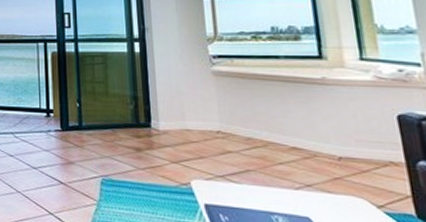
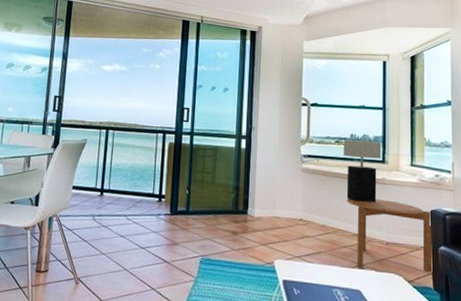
table lamp: none [263,34,318,109] -> present [343,140,382,203]
side table: none [276,103,412,196] -> present [346,198,433,273]

